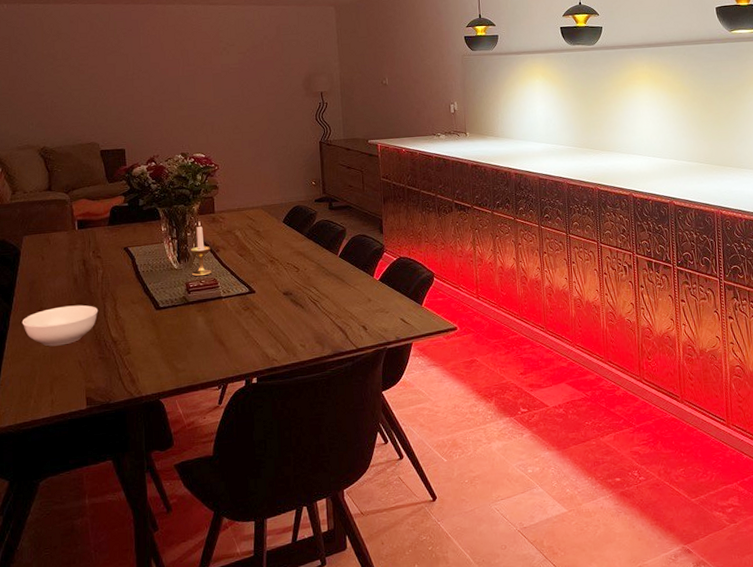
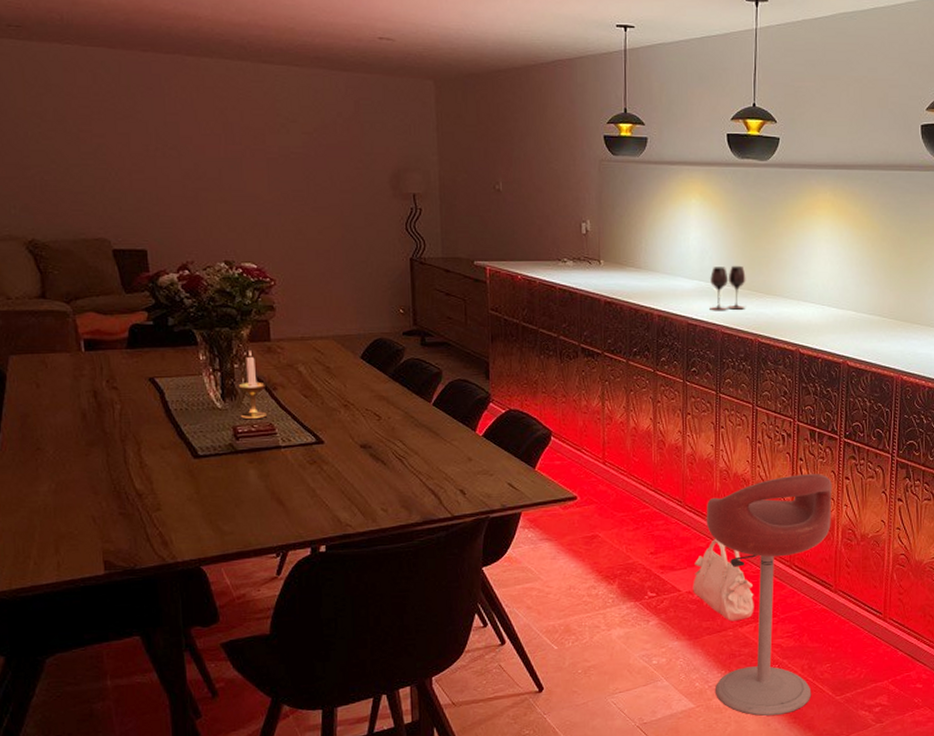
bowl: present [22,304,99,347] -> none [12,447,117,497]
wine glass: none [555,129,585,167] -> present [710,265,746,311]
shoulder bag: none [558,359,613,432] -> present [692,539,754,622]
bar stool: none [565,298,673,519] -> present [706,474,832,716]

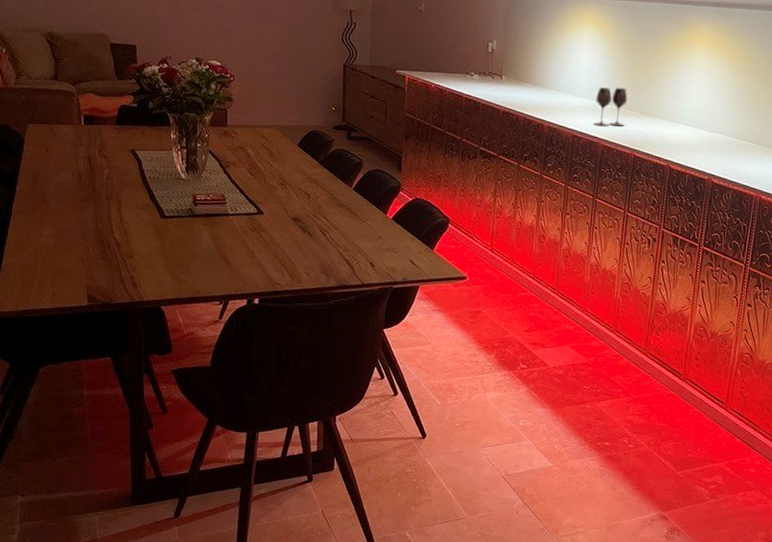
candlestick: present [238,350,268,420] -> none [199,133,222,191]
shoulder bag: present [692,539,754,622] -> none [559,324,612,397]
bar stool: present [706,474,832,716] -> none [571,275,689,481]

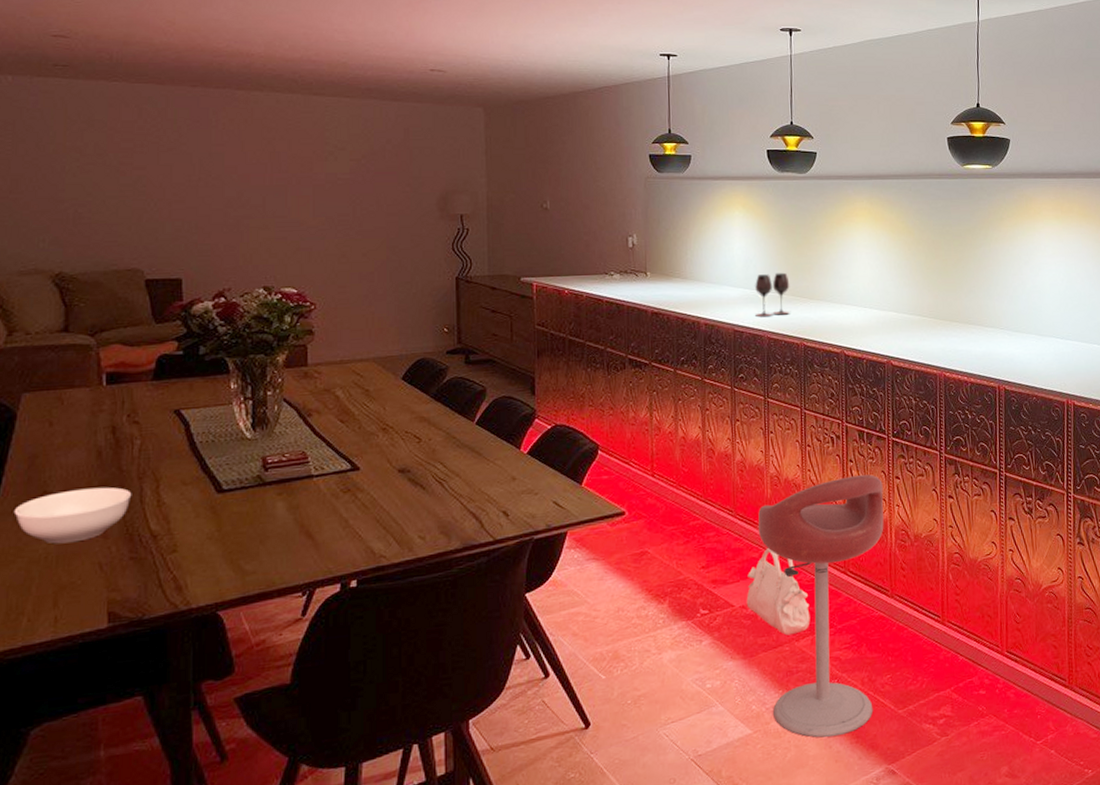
bowl: none [24,201,103,241] -> present [13,487,132,544]
shoulder bag: none [559,324,612,397] -> present [746,548,810,636]
bar stool: none [571,275,689,481] -> present [757,474,884,738]

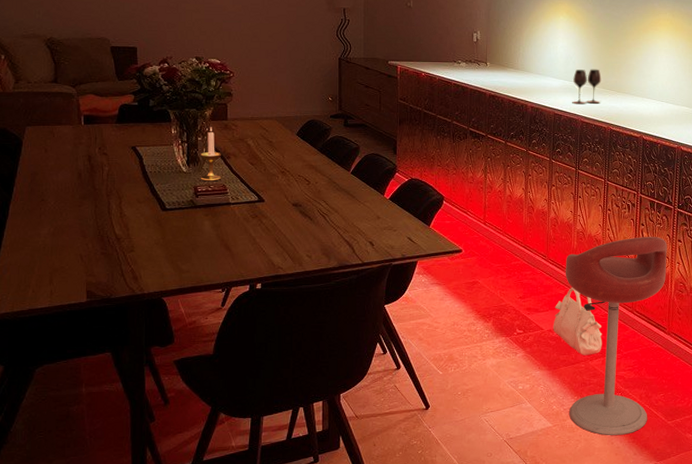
bowl: present [13,487,132,544] -> none [22,200,103,239]
candlestick: none [270,376,301,449] -> present [200,127,222,181]

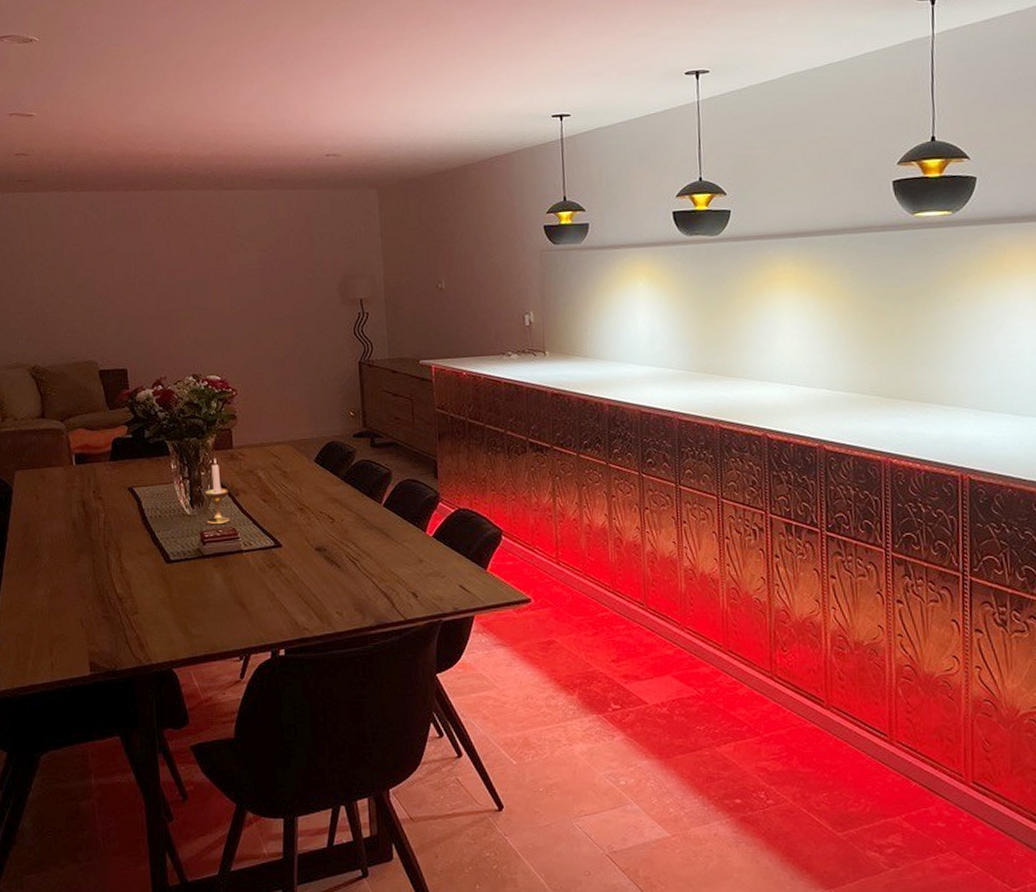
shoulder bag: present [553,288,602,356] -> none [660,646,733,739]
bar stool: present [565,237,667,435] -> none [671,572,818,851]
wine glass: present [572,69,602,105] -> none [662,347,703,397]

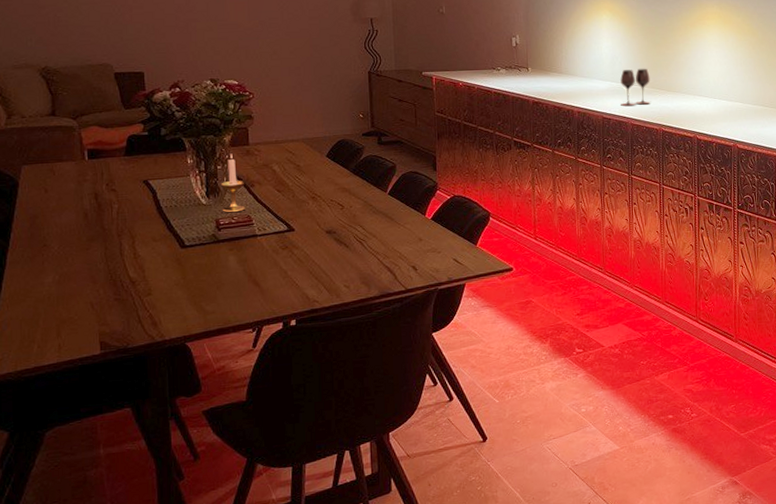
wine glass: none [662,347,703,397] -> present [620,68,650,107]

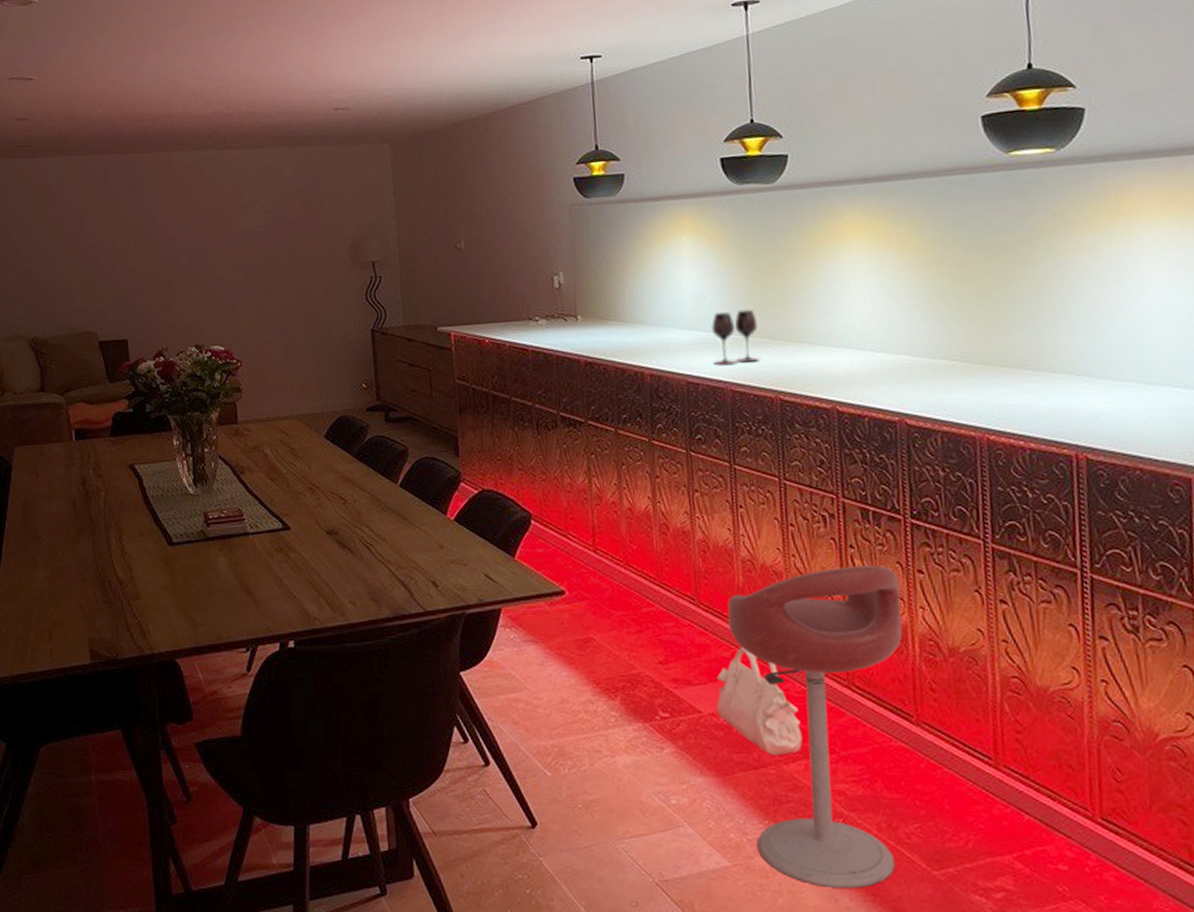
candlestick: present [221,153,246,213] -> none [208,434,236,505]
shoulder bag: none [614,300,668,371] -> present [716,648,803,756]
bar stool: none [623,240,730,454] -> present [727,565,903,888]

